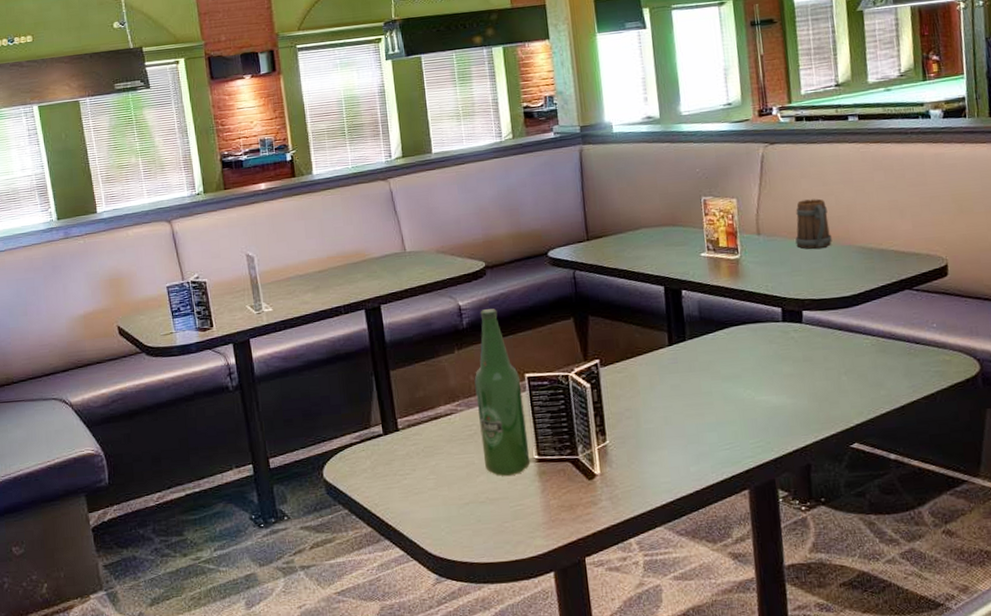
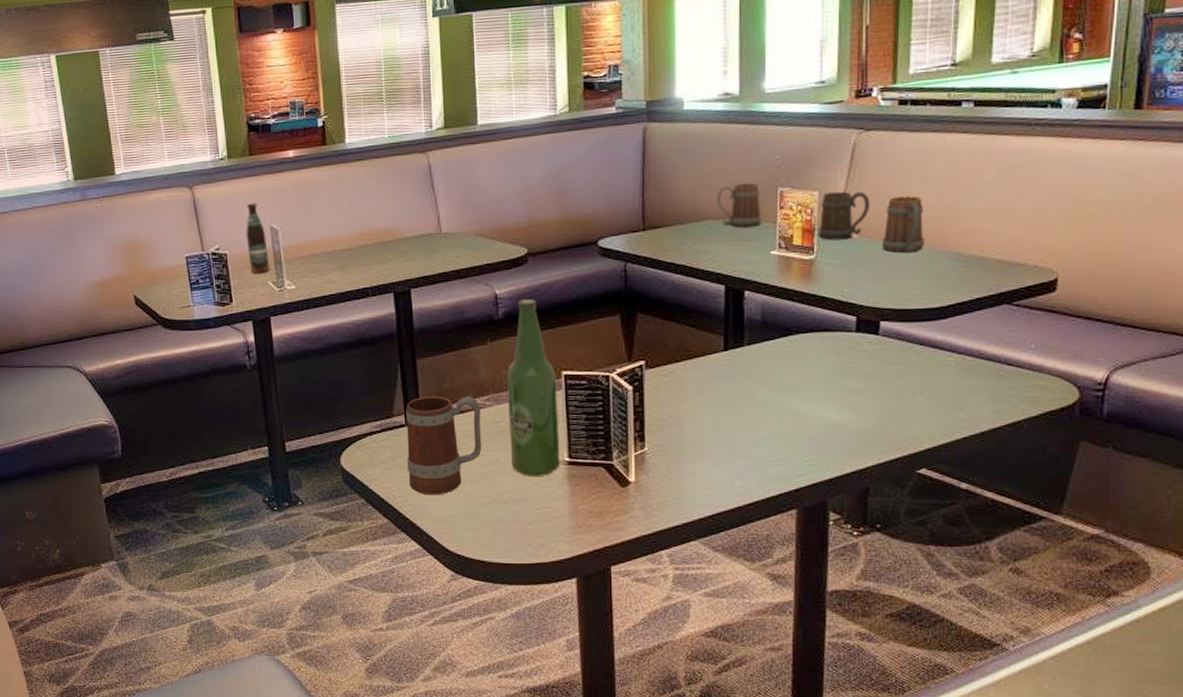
bottle: none [223,233,248,301] -> present [246,203,270,276]
beer mug: none [382,402,457,501] -> present [406,395,482,495]
beer mug: none [649,193,691,235] -> present [716,183,762,229]
beer mug: none [739,197,782,242] -> present [818,191,871,241]

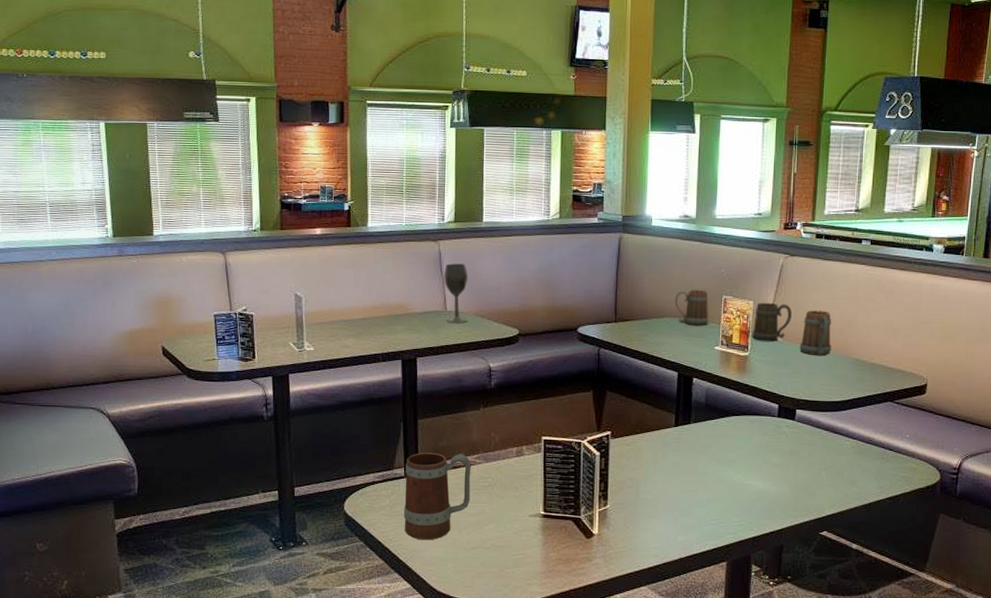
bottle: present [246,203,270,276] -> none [272,271,292,336]
wine glass: none [436,176,467,247] -> present [444,263,468,324]
beer bottle: present [506,299,560,477] -> none [494,373,537,528]

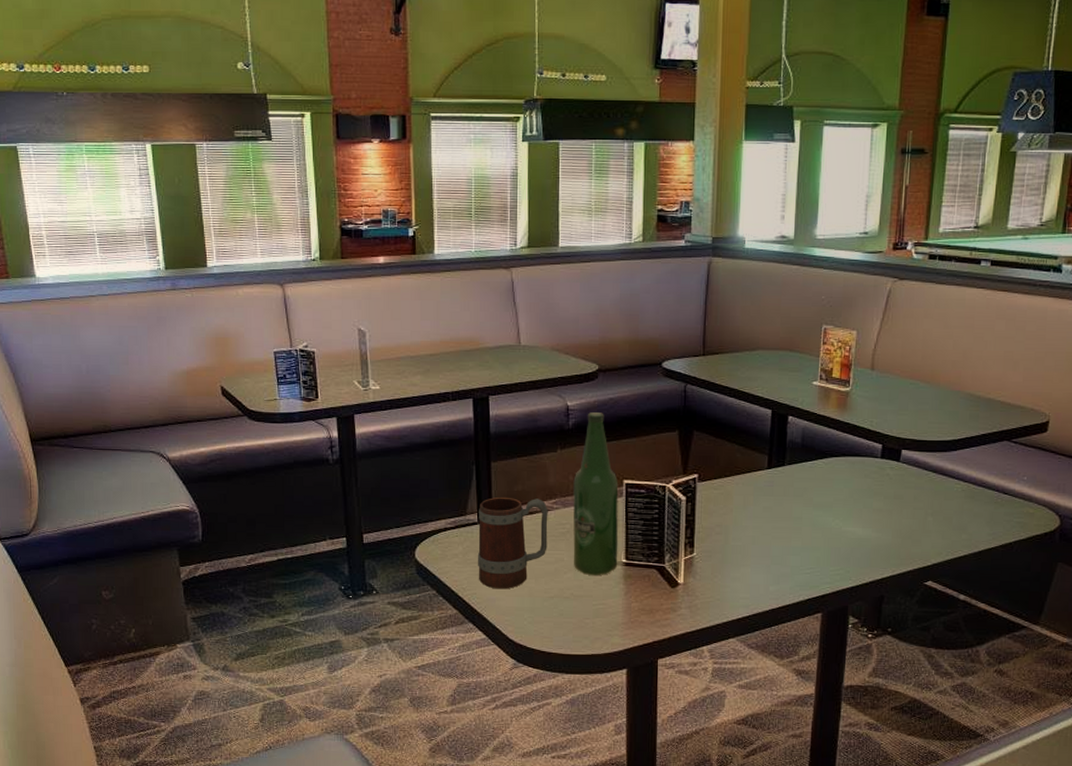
wine glass: present [444,263,468,324] -> none [517,293,544,359]
beer bottle: none [494,373,537,528] -> present [573,412,619,576]
beer mug: present [674,290,709,327] -> none [768,319,807,360]
beer mug: present [752,302,793,342] -> none [854,332,900,376]
beer mug: present [800,310,832,356] -> none [907,340,944,391]

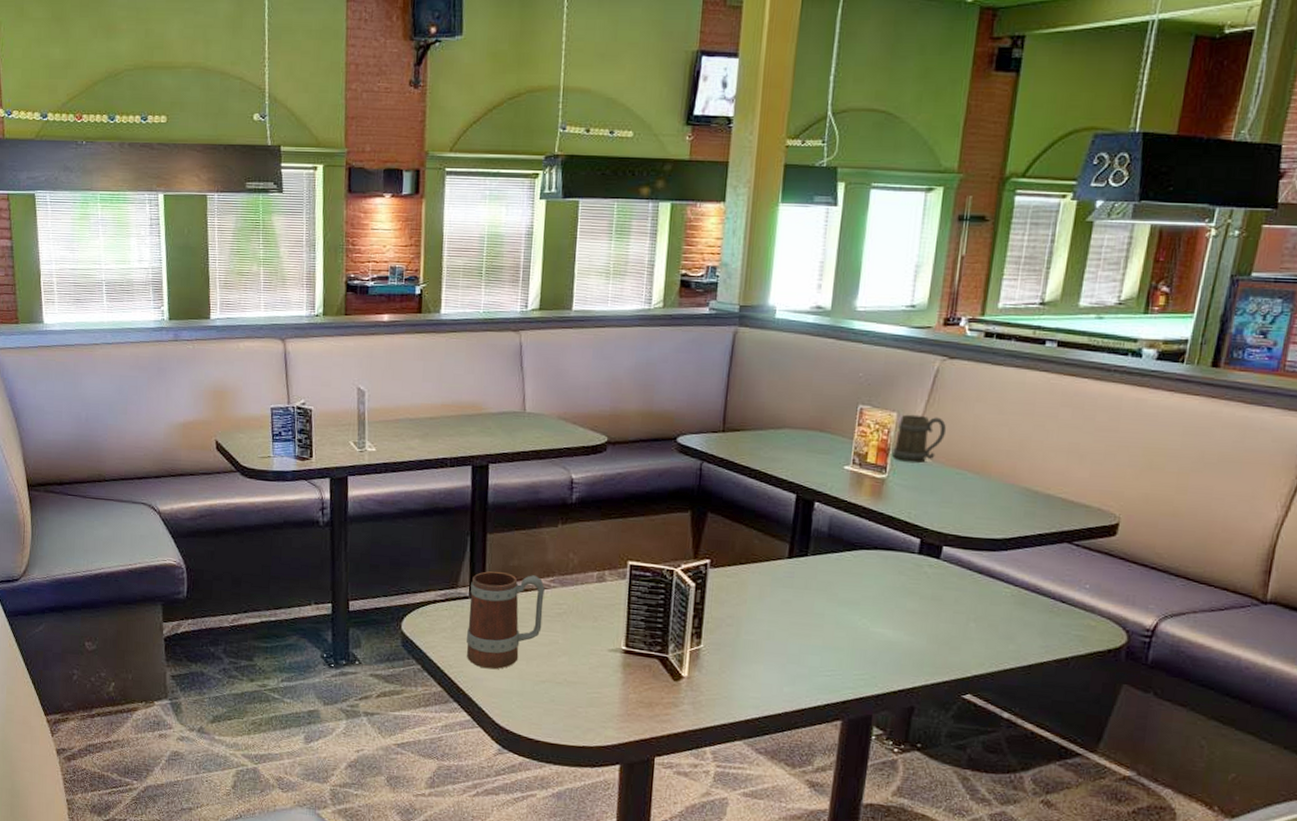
beer bottle: present [573,412,619,576] -> none [569,487,623,662]
beer mug: none [854,332,900,376] -> present [892,414,947,464]

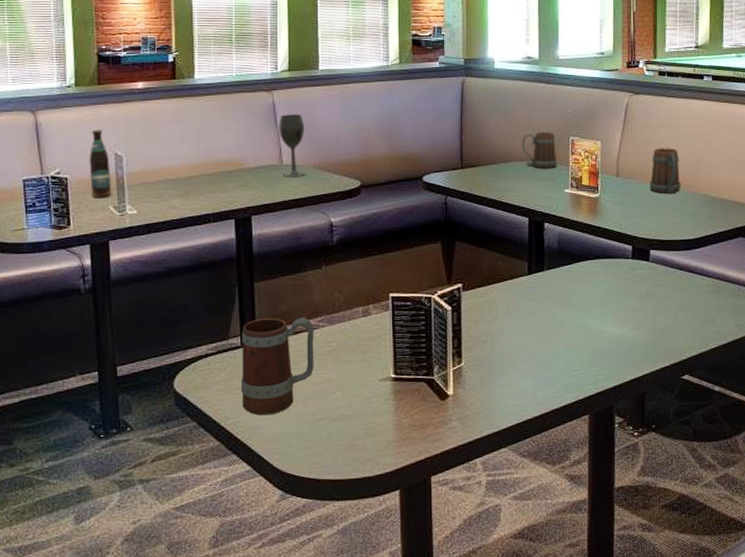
bottle: none [332,362,353,434] -> present [89,130,112,200]
wine glass: none [524,358,552,428] -> present [279,114,306,178]
beer mug: none [797,396,841,442] -> present [521,132,558,170]
beer mug: present [892,414,947,464] -> none [601,142,641,183]
beer mug: none [953,426,997,483] -> present [649,148,681,195]

